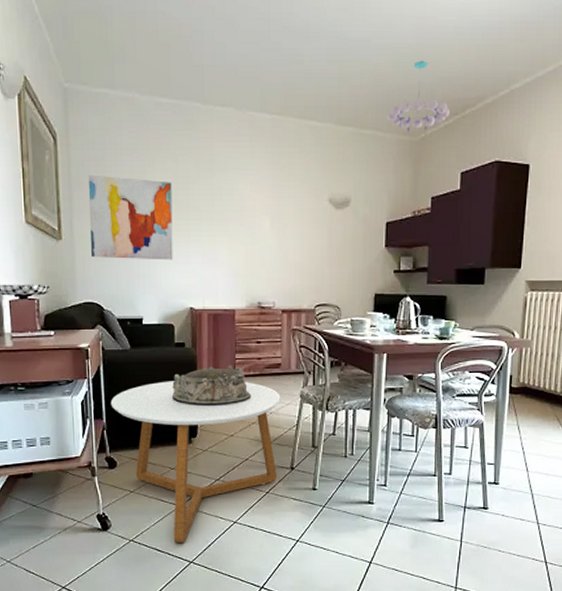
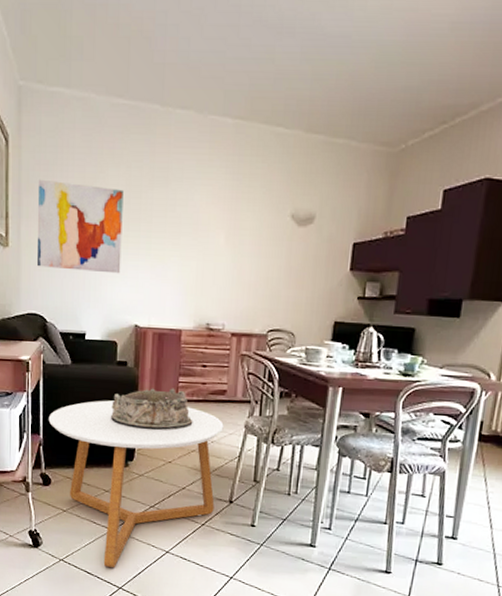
chandelier: present [386,60,451,132] -> none [363,60,438,142]

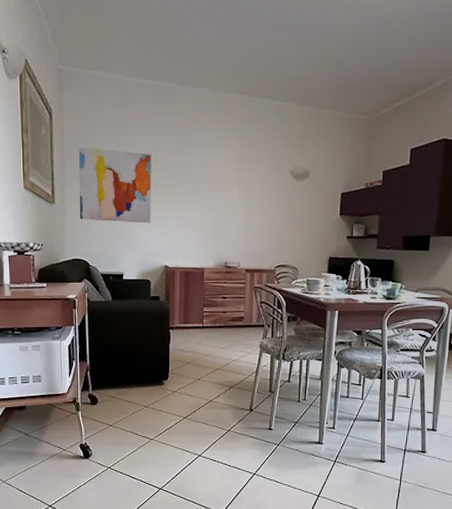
coffee table: present [48,400,224,567] -> none [94,329,242,471]
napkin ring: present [110,388,193,430] -> none [146,317,217,353]

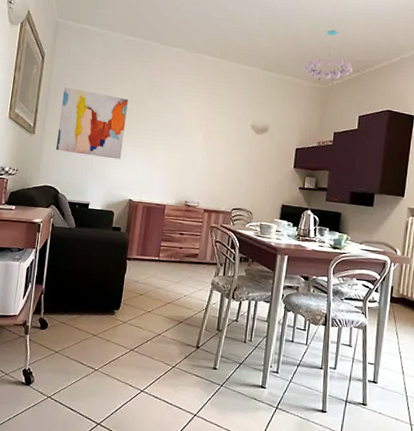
chandelier: none [344,46,403,111] -> present [302,29,353,81]

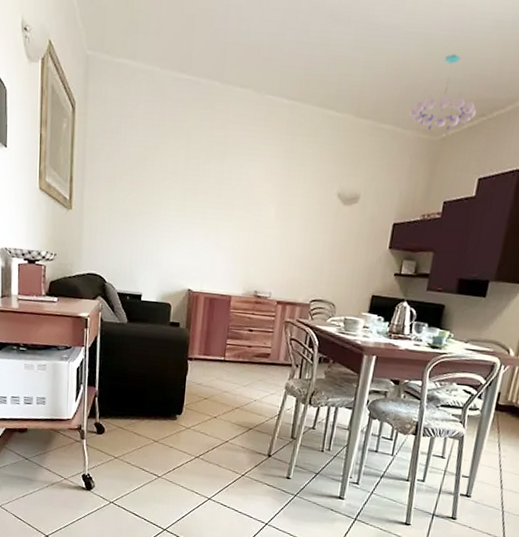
wall art: present [55,87,129,160] -> none [98,146,183,241]

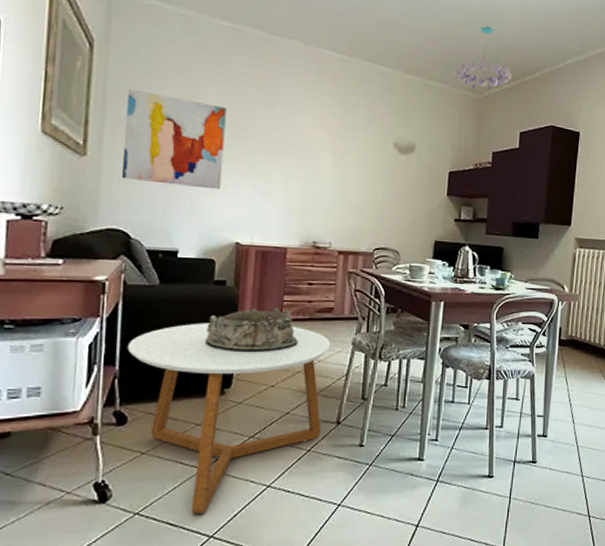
wall art: none [98,146,183,241] -> present [121,88,227,190]
coffee table: none [104,357,266,511] -> present [127,323,331,514]
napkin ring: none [161,348,238,388] -> present [204,307,299,352]

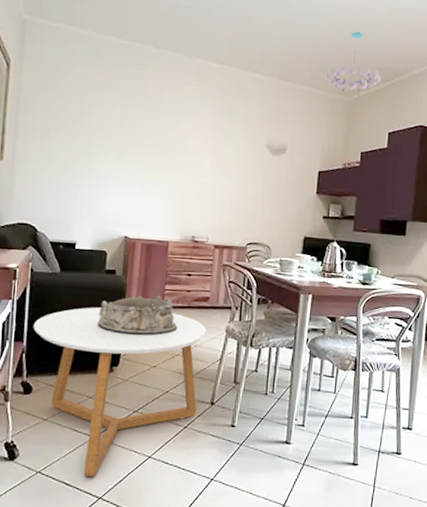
wall art: present [121,88,227,190] -> none [30,101,119,189]

